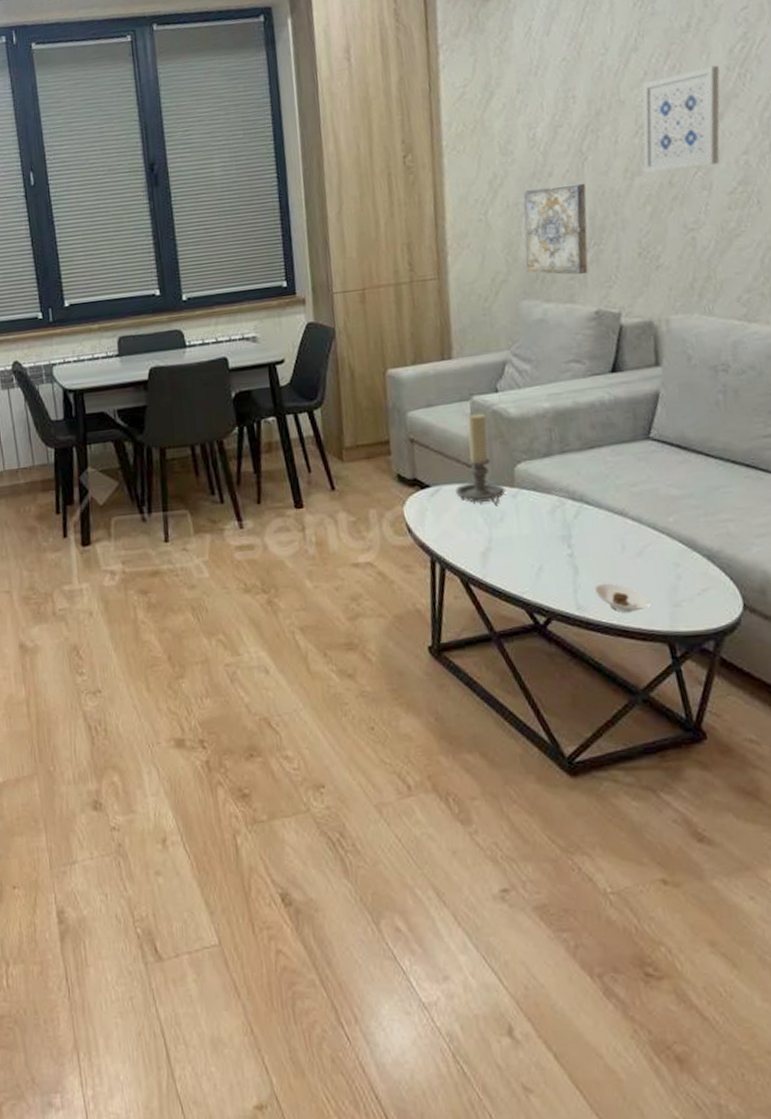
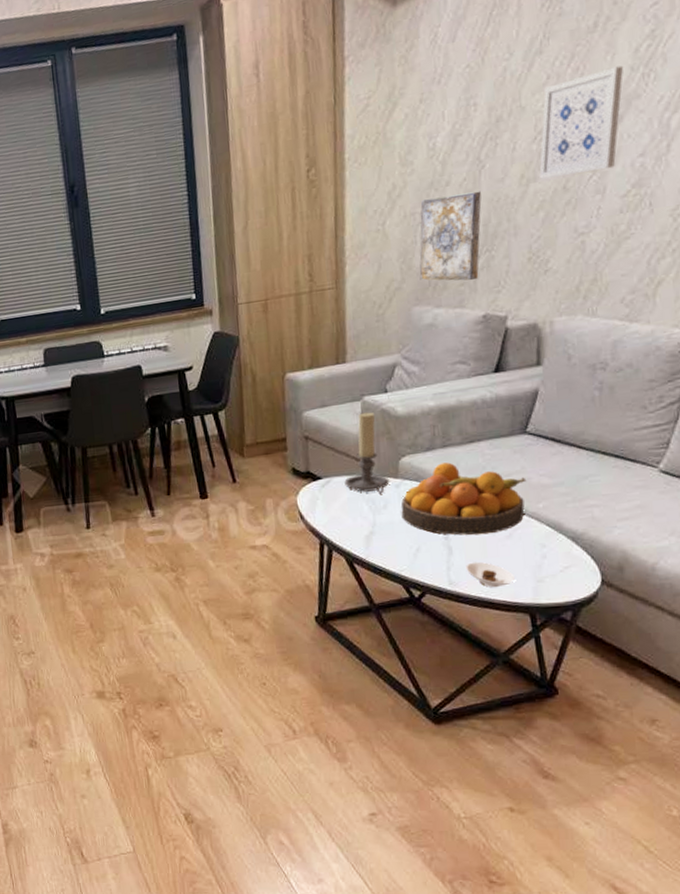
fruit bowl: none [519,470,655,553] -> present [401,462,527,535]

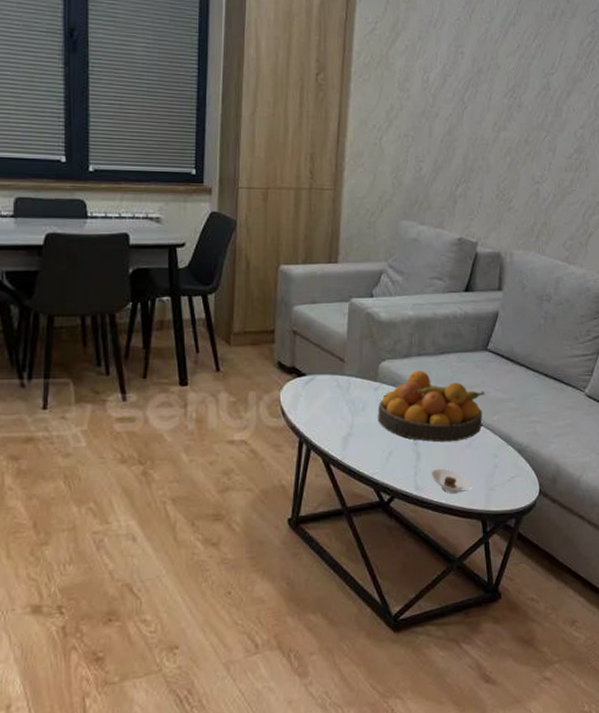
candle holder: present [344,412,390,494] -> none [327,314,369,396]
wall art: present [419,191,482,281] -> none [408,124,463,206]
wall art: present [539,65,624,179] -> none [508,52,572,133]

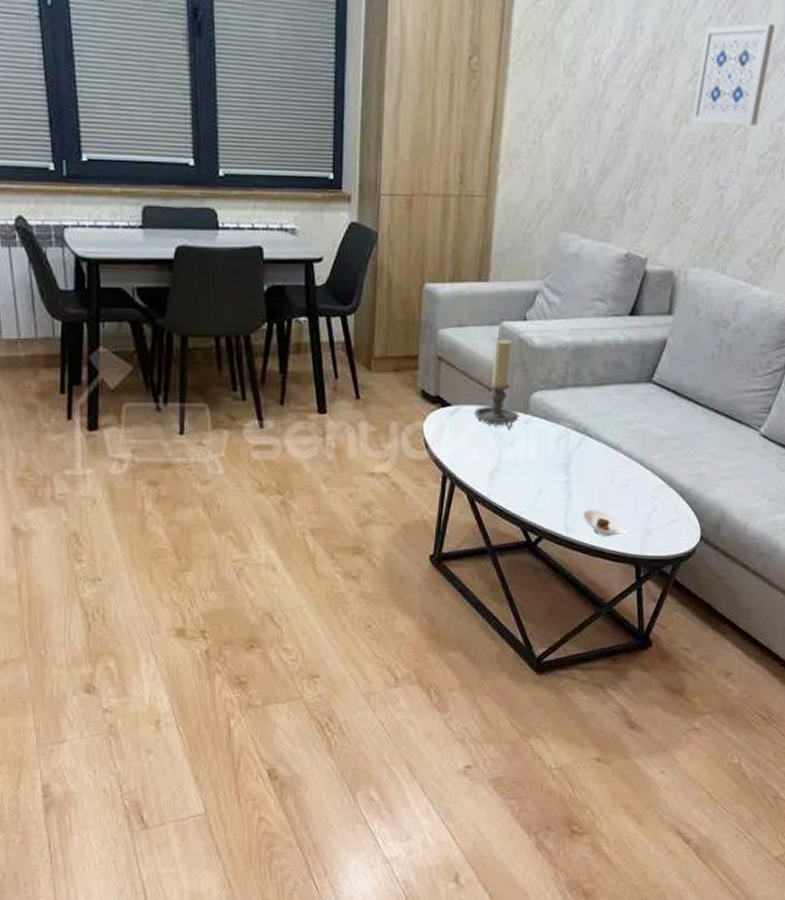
candle holder: none [327,314,369,396] -> present [474,339,519,429]
fruit bowl: present [377,370,485,443] -> none [527,403,647,482]
wall art: none [508,52,572,133] -> present [691,23,776,127]

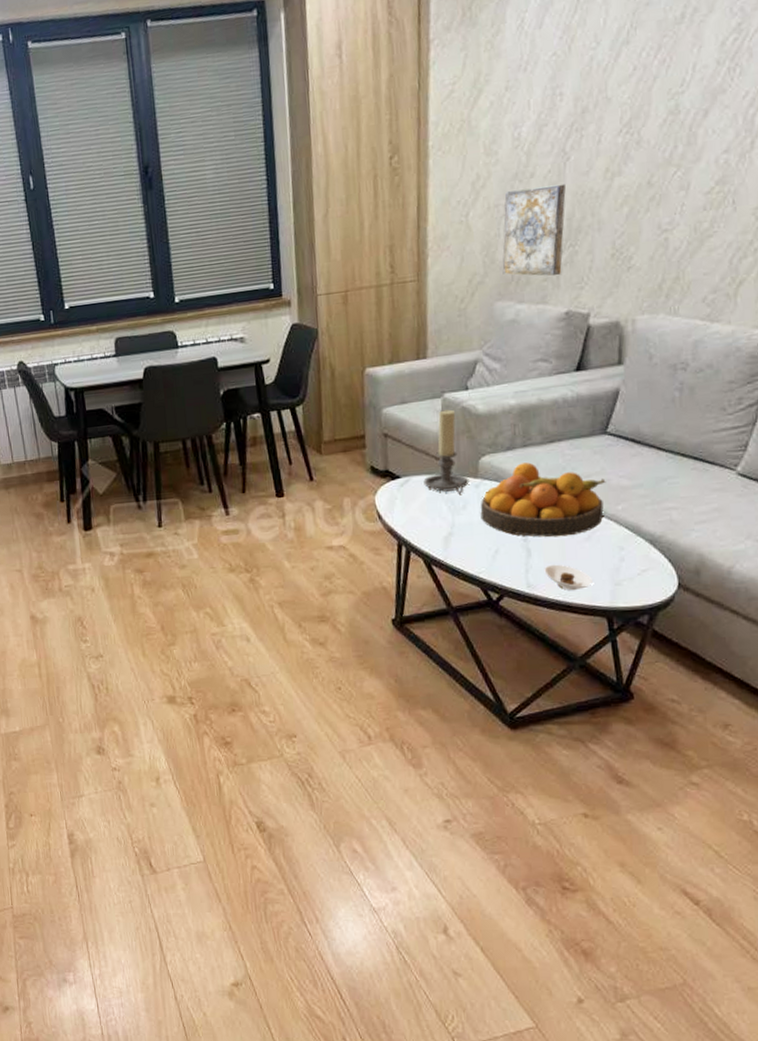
fruit bowl: none [527,403,647,482] -> present [480,462,606,537]
wall art: none [570,117,637,215] -> present [502,183,566,276]
wall art: present [691,23,776,127] -> none [624,59,710,173]

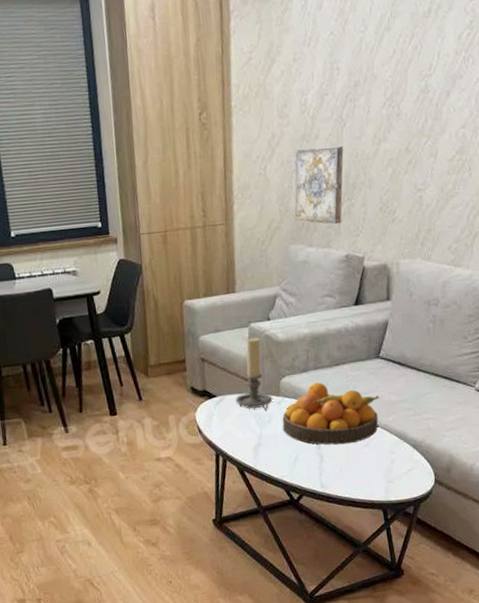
saucer: present [544,564,593,591] -> none [334,467,371,489]

